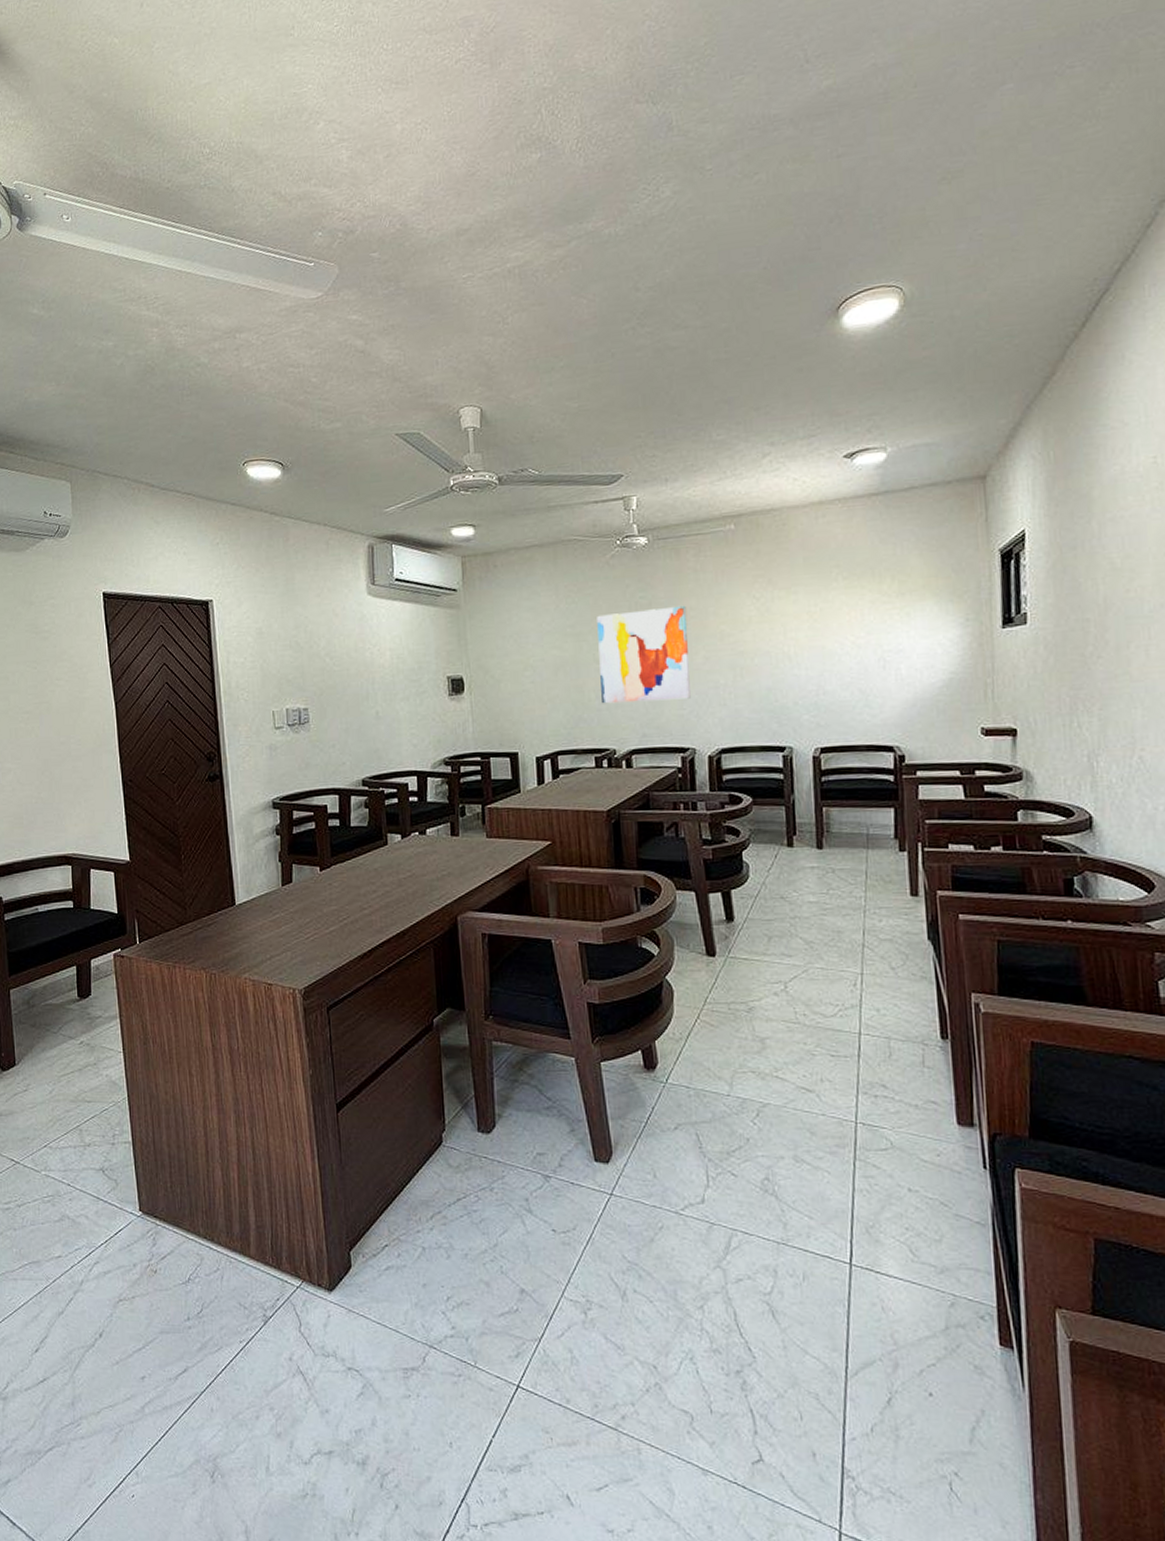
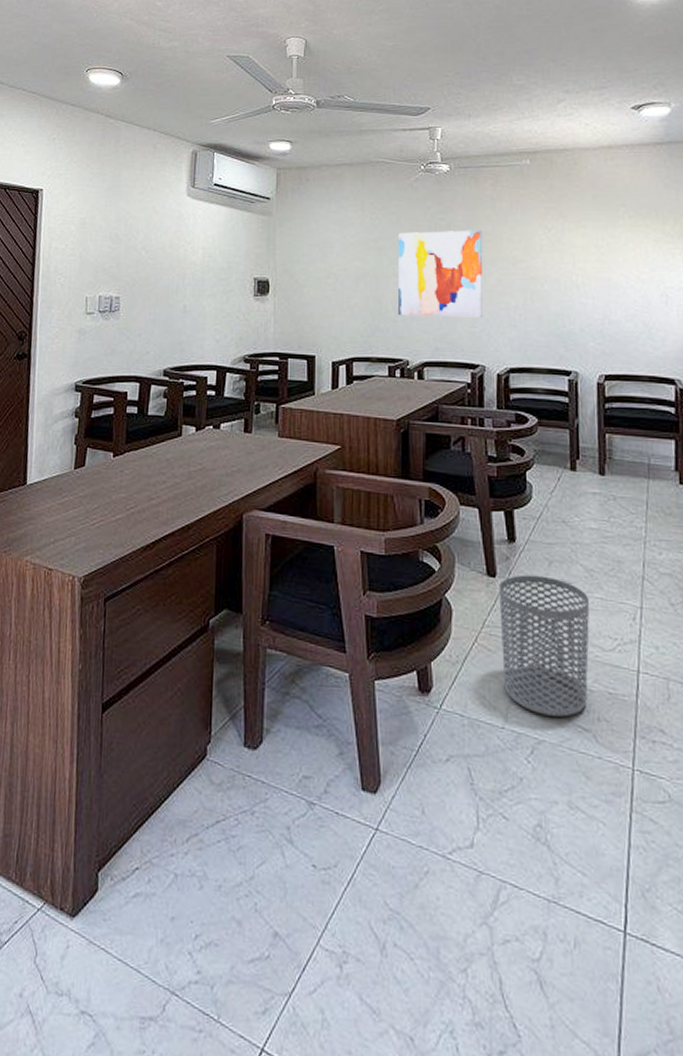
waste bin: none [719,951,811,1081] -> present [499,574,590,717]

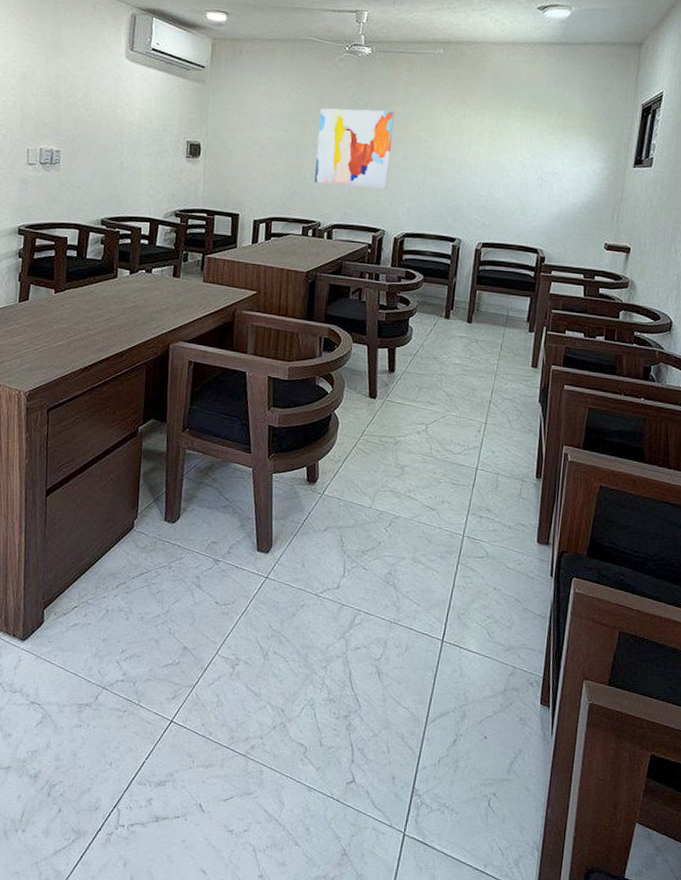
waste bin: present [499,574,590,717] -> none [374,397,447,500]

